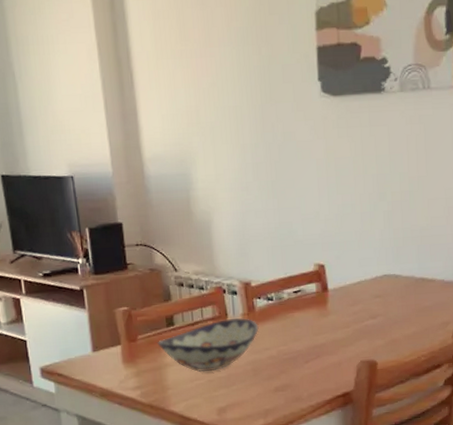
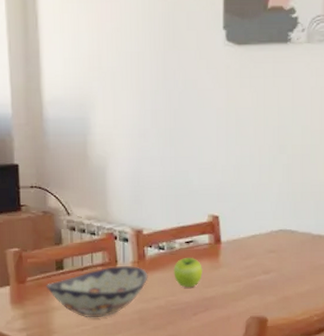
fruit: none [283,306,312,337] -> present [174,257,203,288]

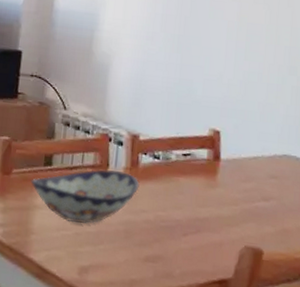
fruit: present [174,257,203,288] -> none [166,170,198,205]

